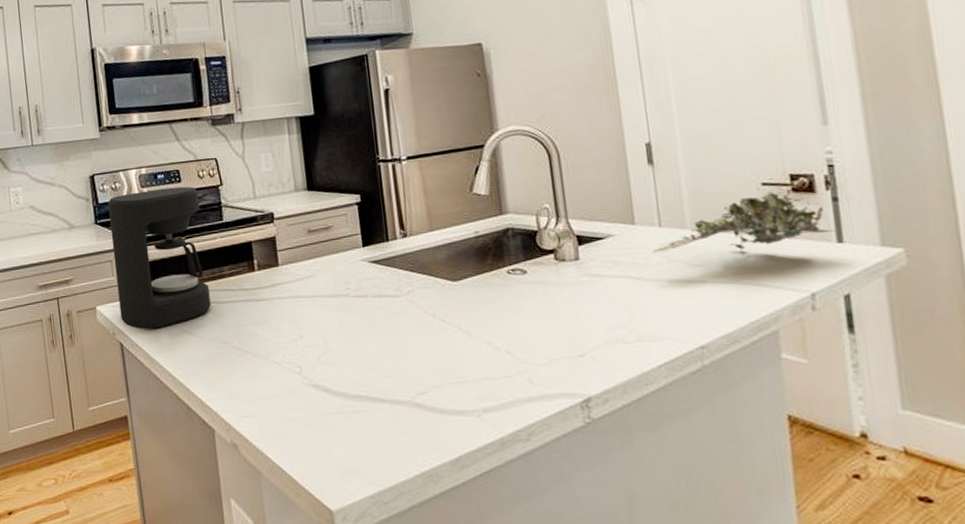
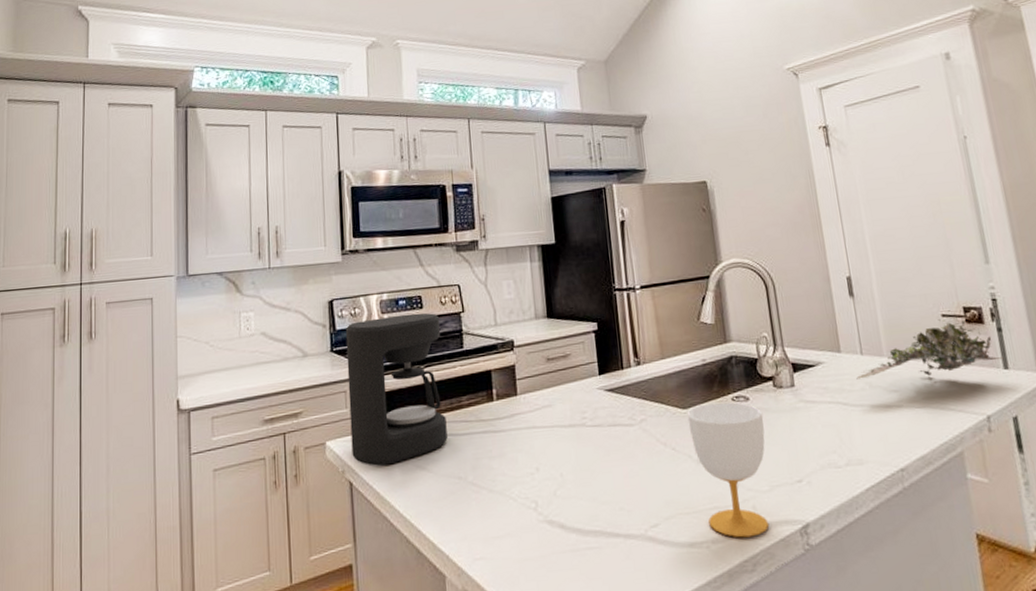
cup: none [457,274,547,409] -> present [687,401,770,538]

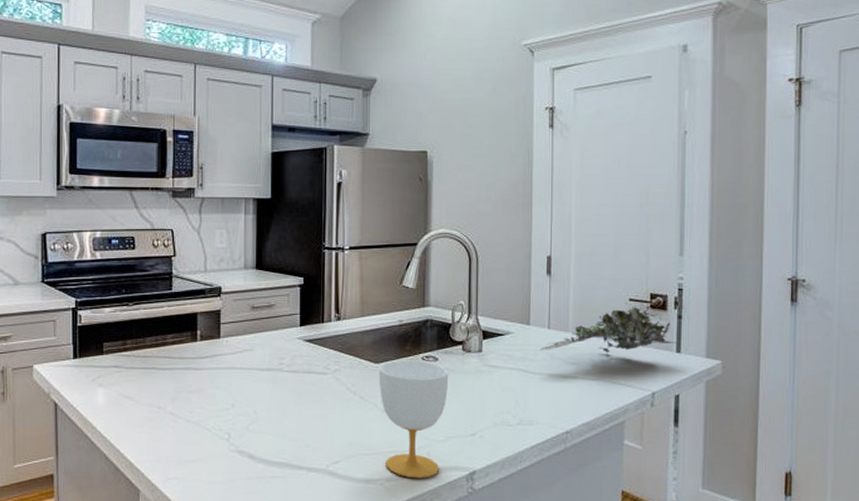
coffee maker: present [345,313,448,466] -> none [57,253,151,391]

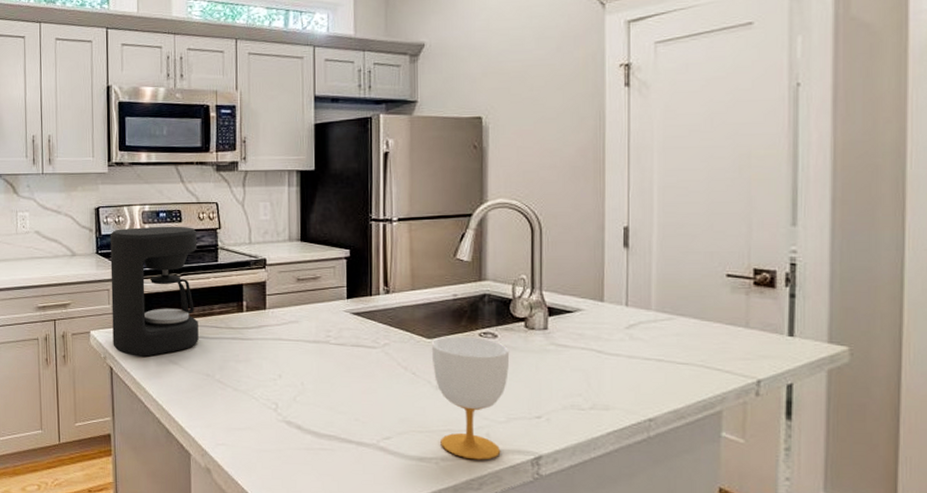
coffee maker: none [57,253,151,391] -> present [110,226,199,357]
plant: present [540,295,678,353] -> none [616,271,790,335]

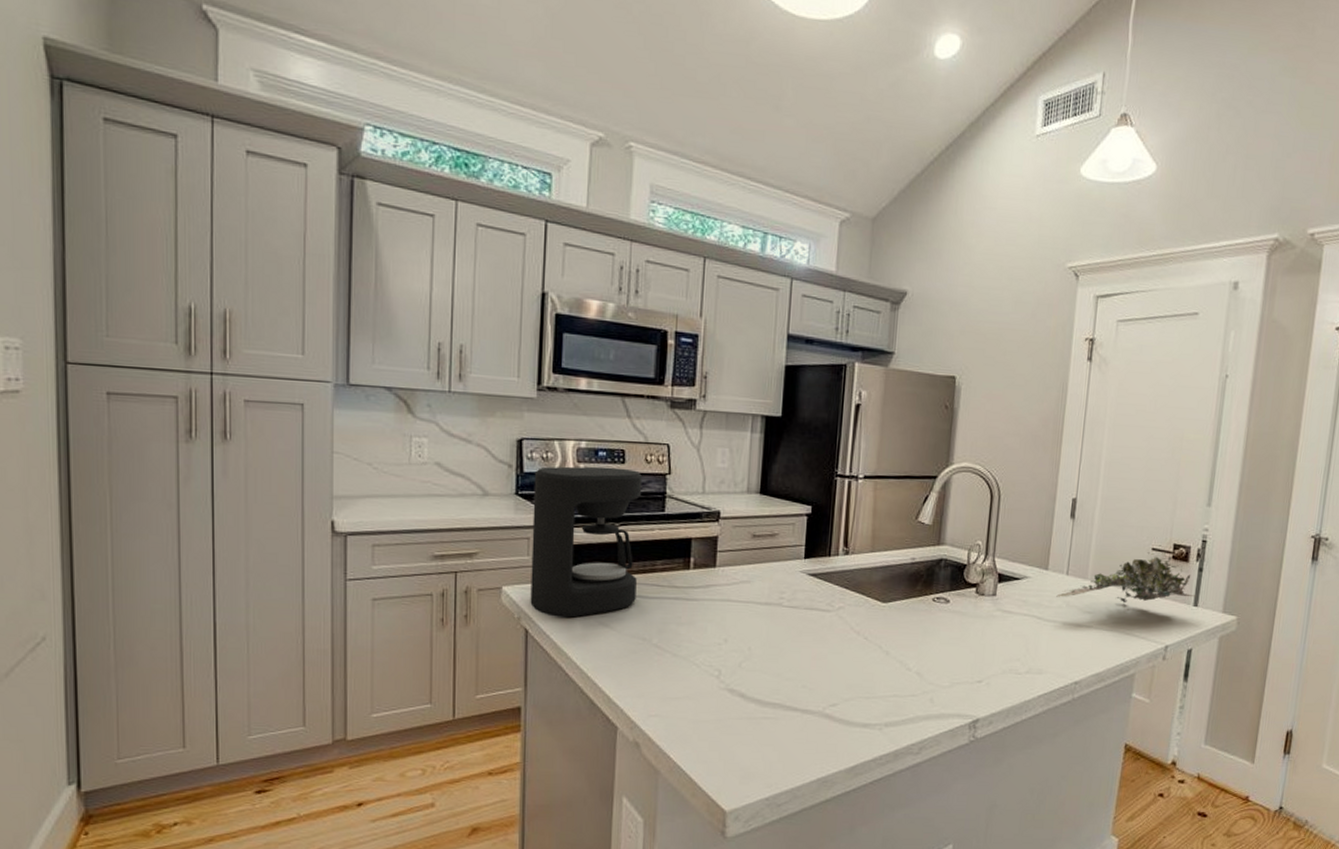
cup: present [431,336,510,460] -> none [885,600,960,725]
plant: none [616,271,790,335] -> present [1056,545,1196,604]

